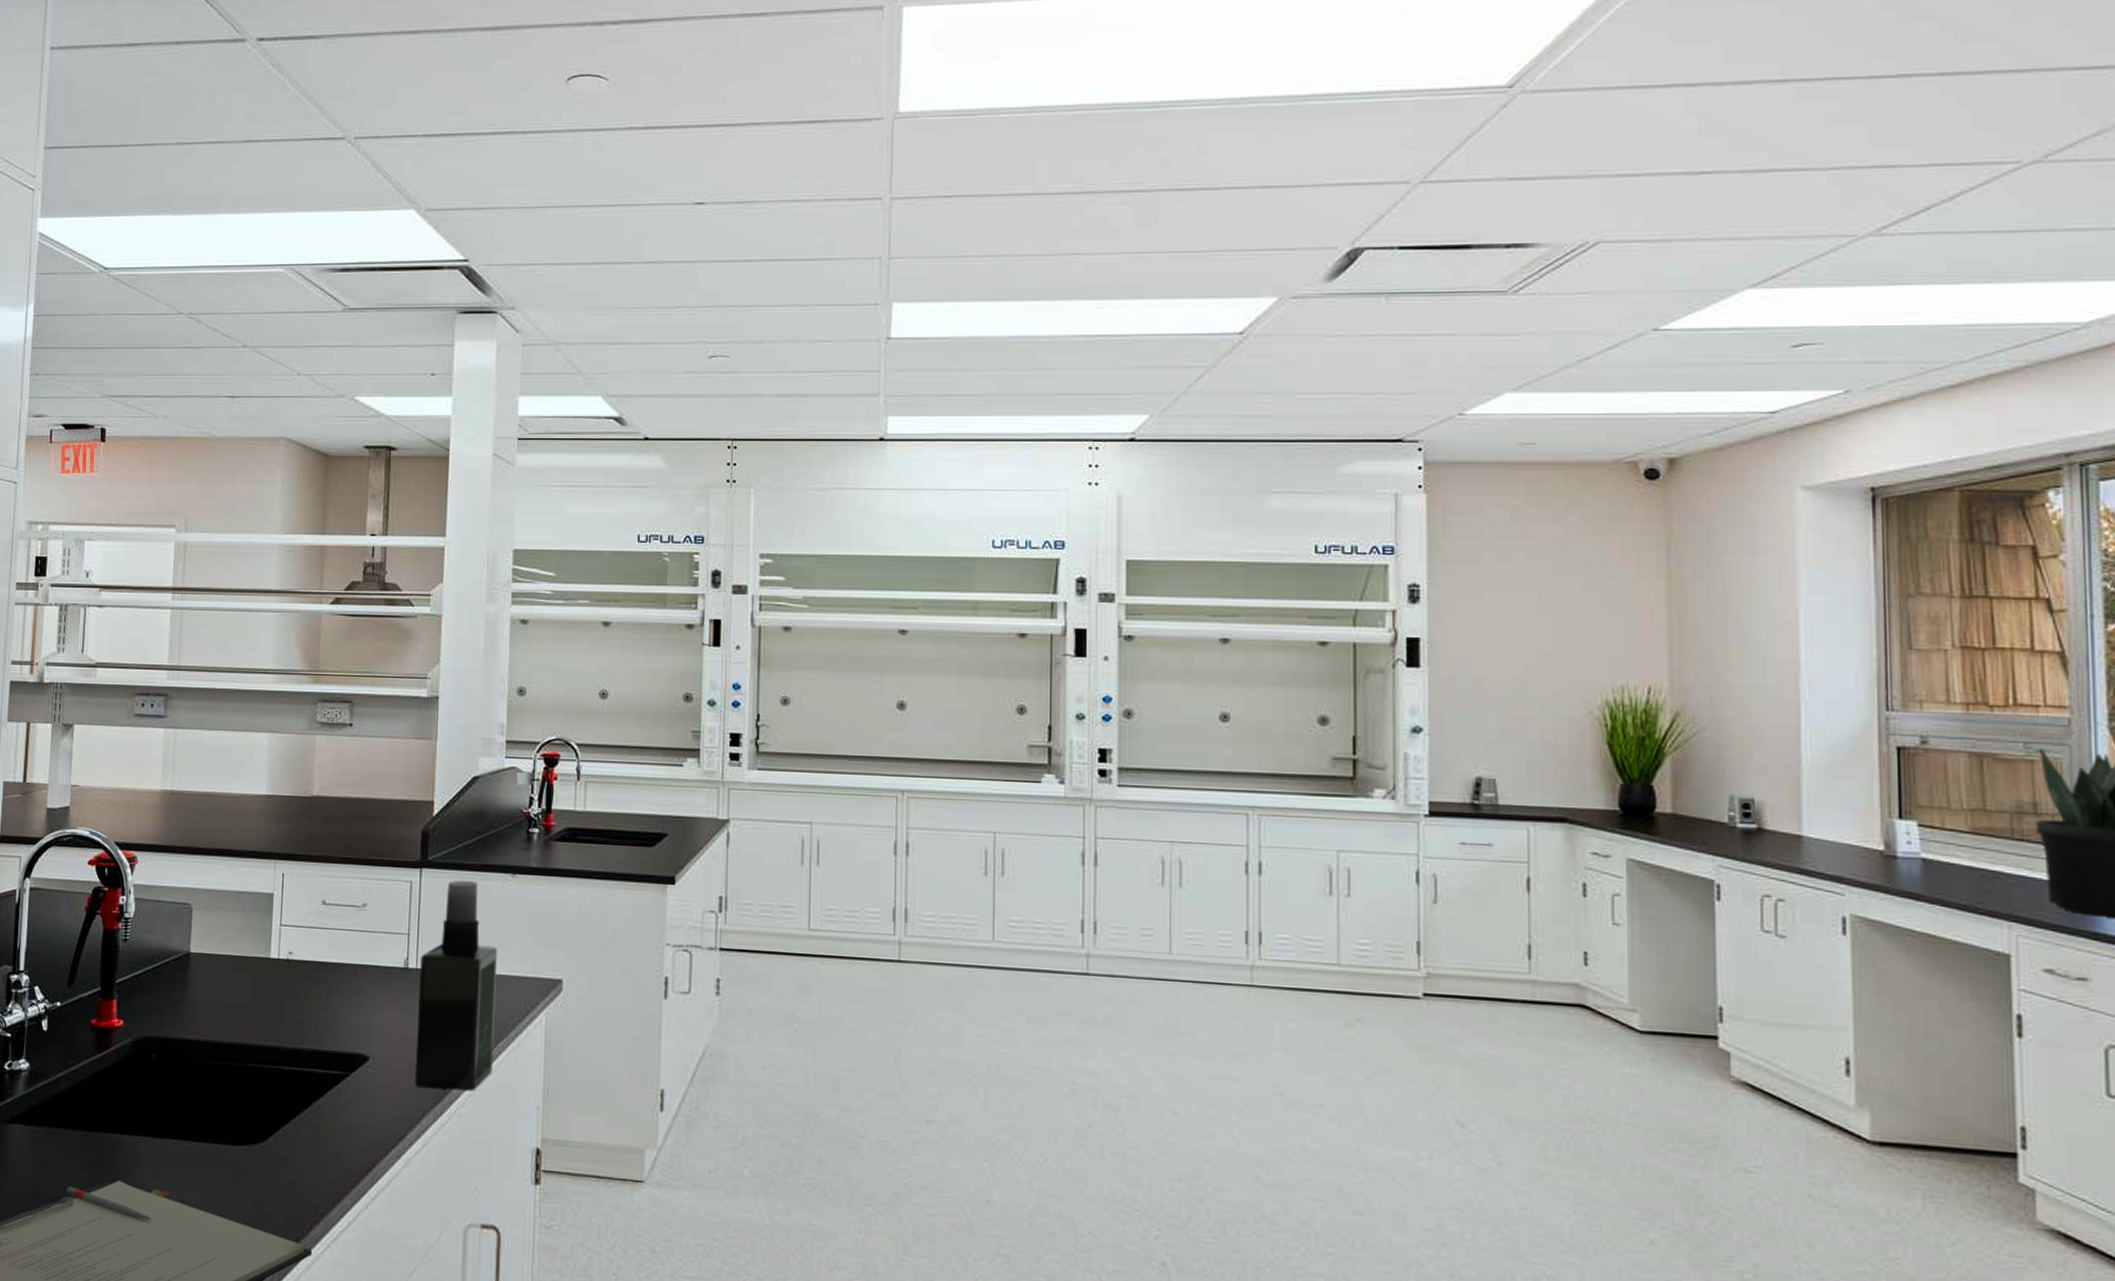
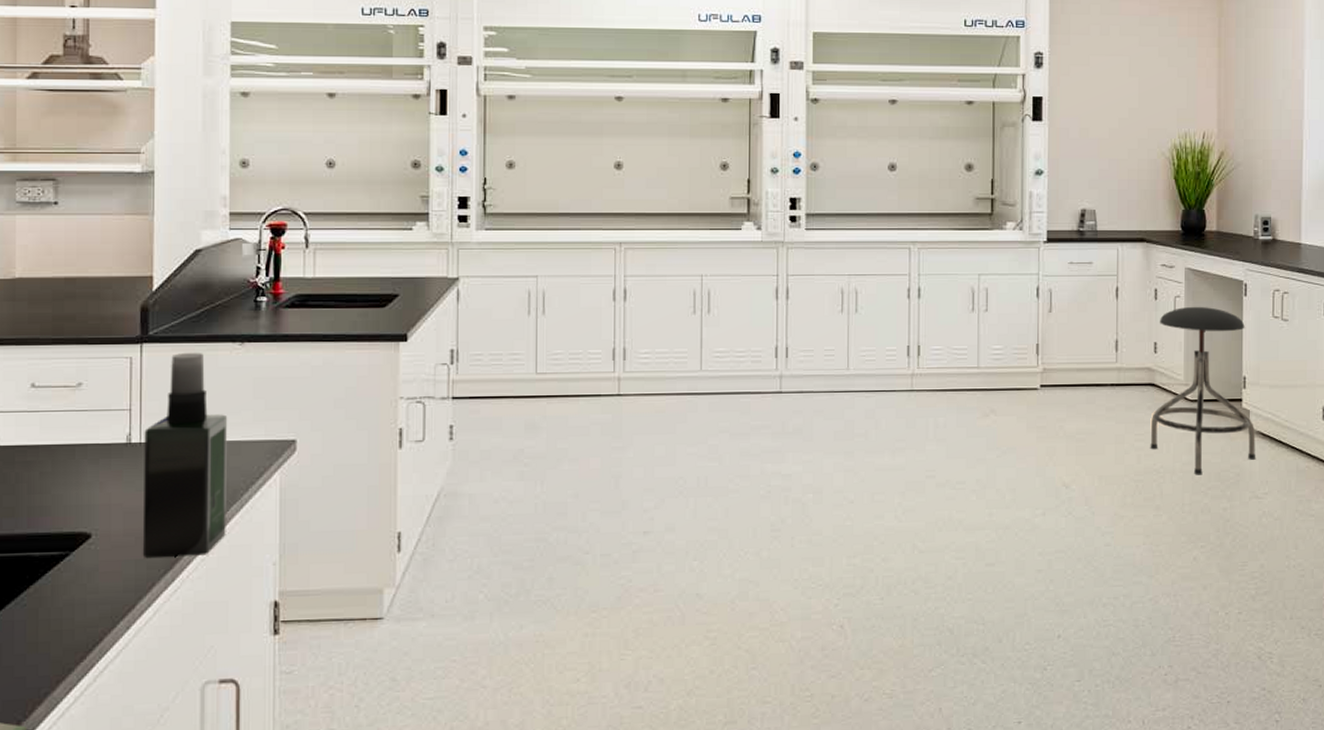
stool: none [1581,908,1743,1132] -> present [1150,306,1256,475]

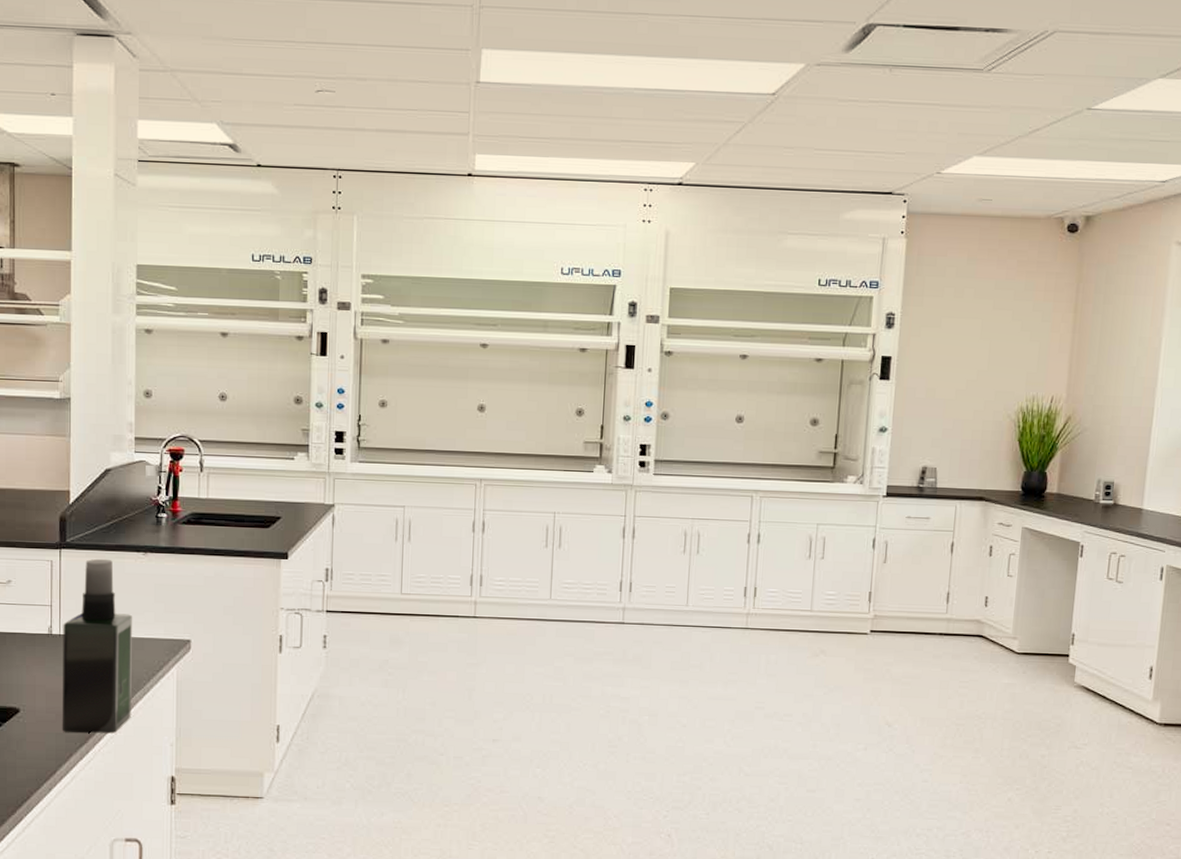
stool: present [1150,306,1256,475] -> none [973,564,1080,723]

